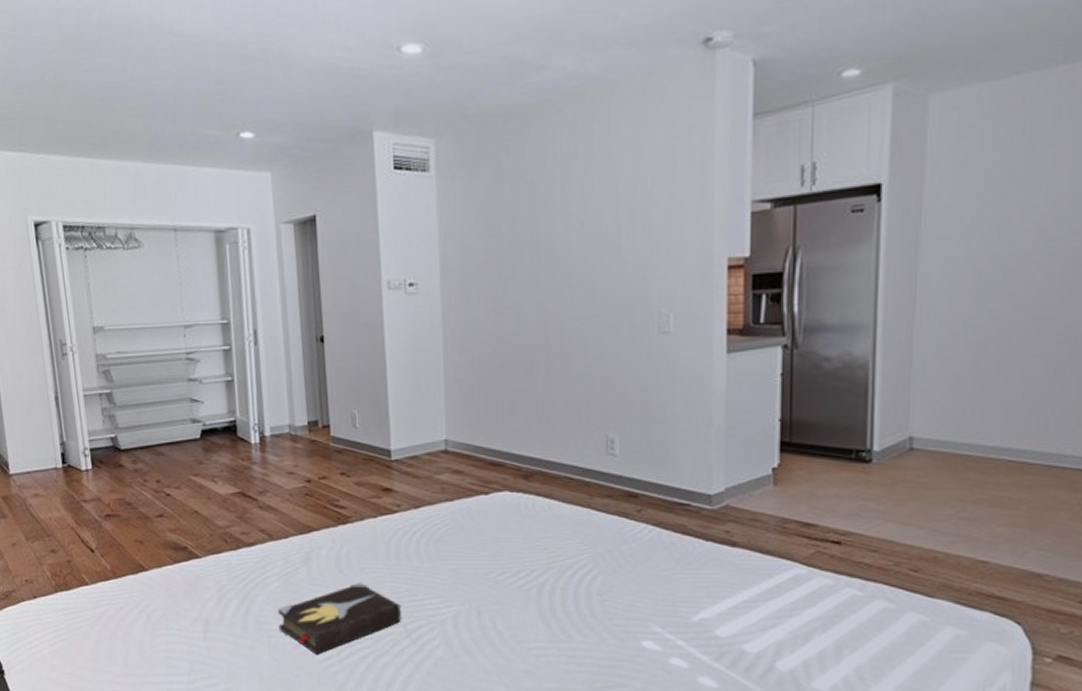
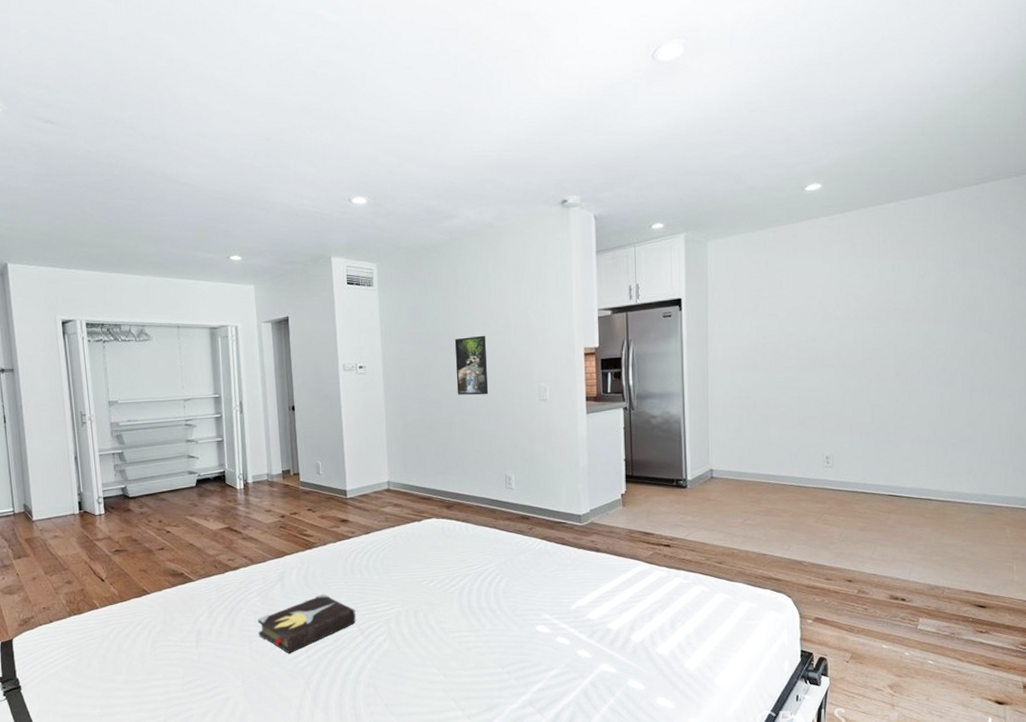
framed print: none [540,240,587,325] -> present [454,335,489,396]

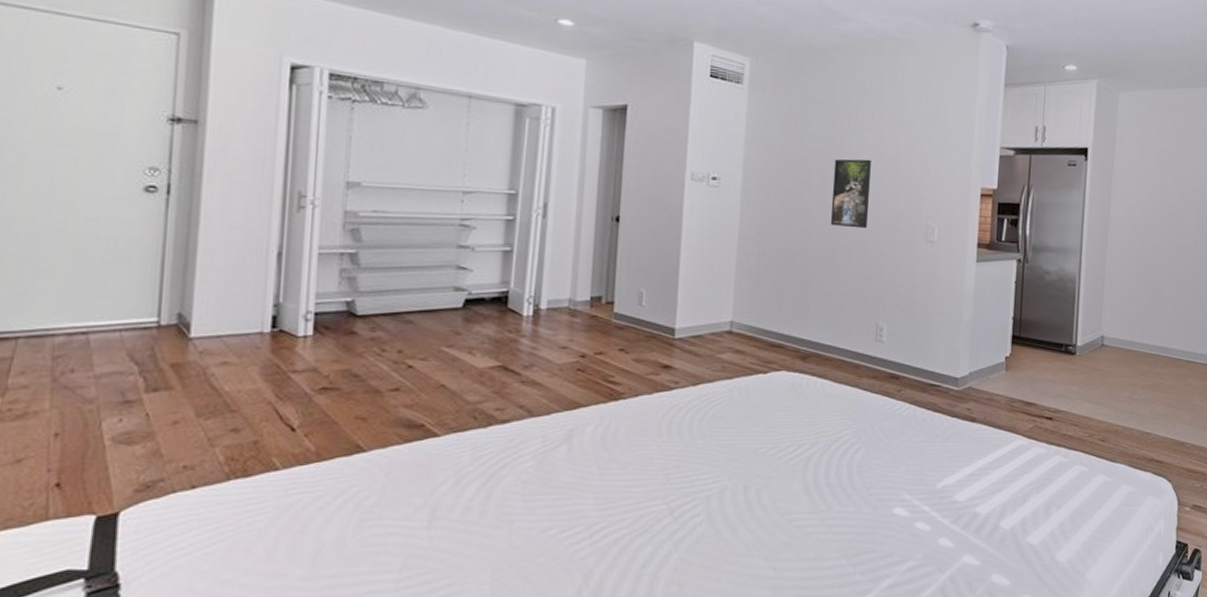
hardback book: present [257,593,356,653] -> none [524,460,668,538]

